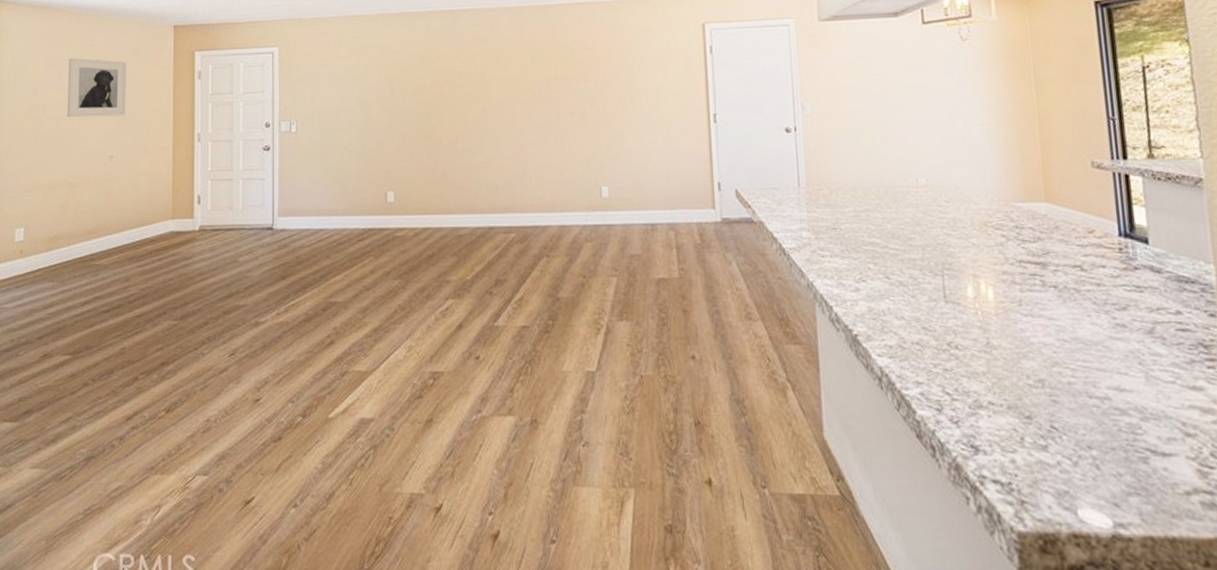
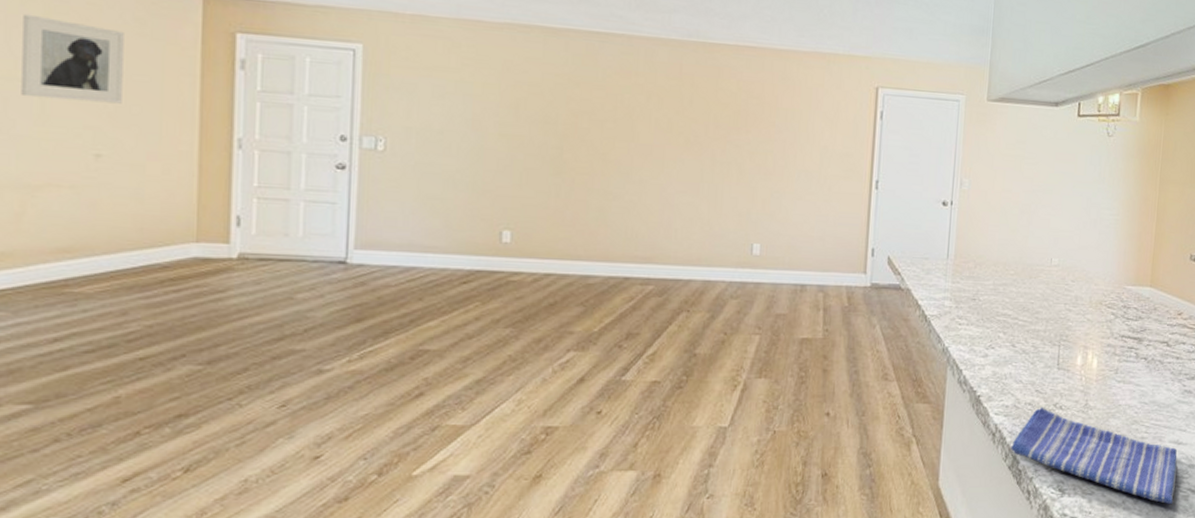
dish towel: none [903,346,1128,467] -> present [1011,407,1177,504]

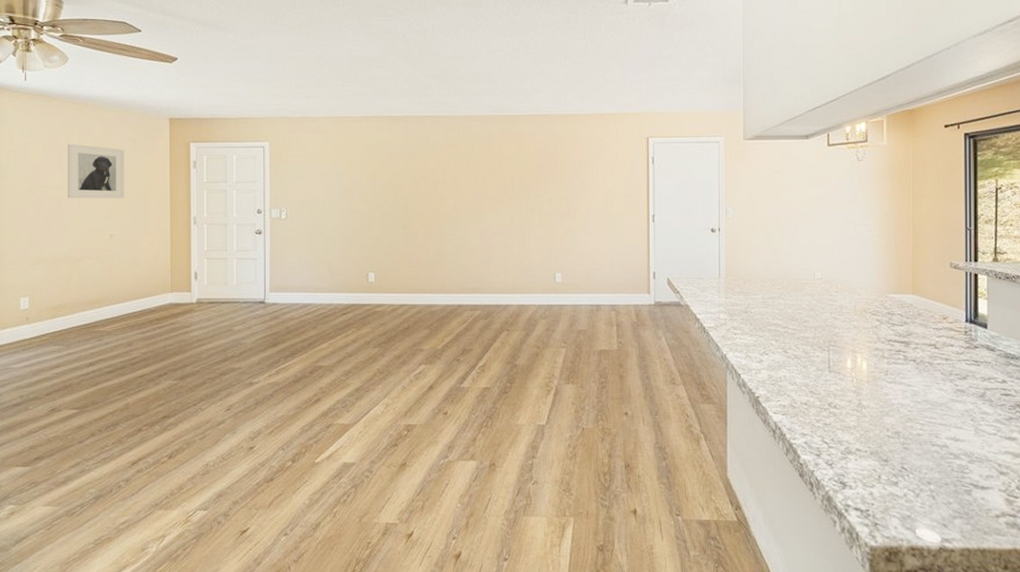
dish towel: present [1011,407,1177,504] -> none [791,406,956,498]

